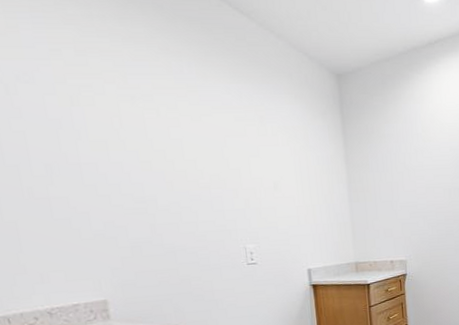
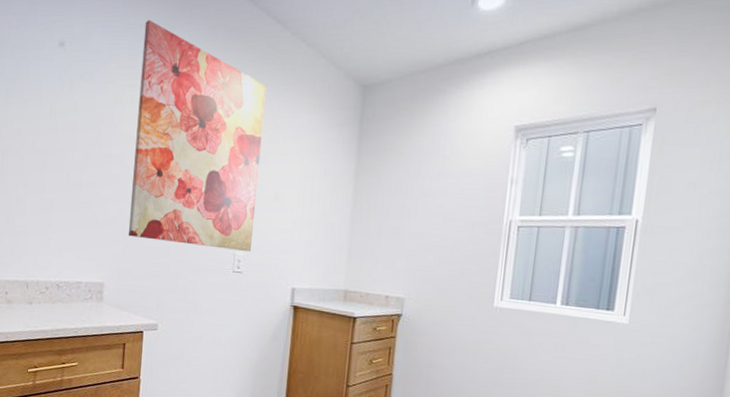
wall art: none [86,10,261,248] -> present [128,20,267,251]

